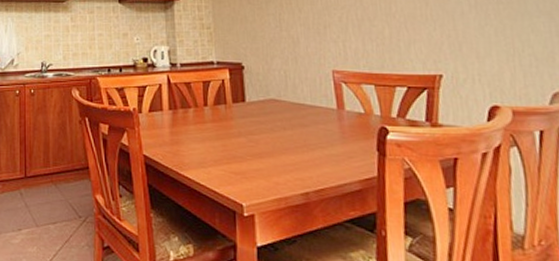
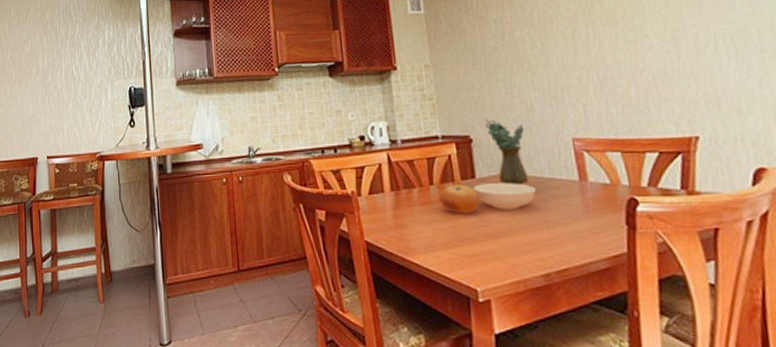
fruit: none [213,107,249,134] -> present [439,184,481,214]
bowl: none [243,107,299,132] -> present [473,182,537,210]
vase: none [256,49,293,112] -> present [485,119,529,187]

